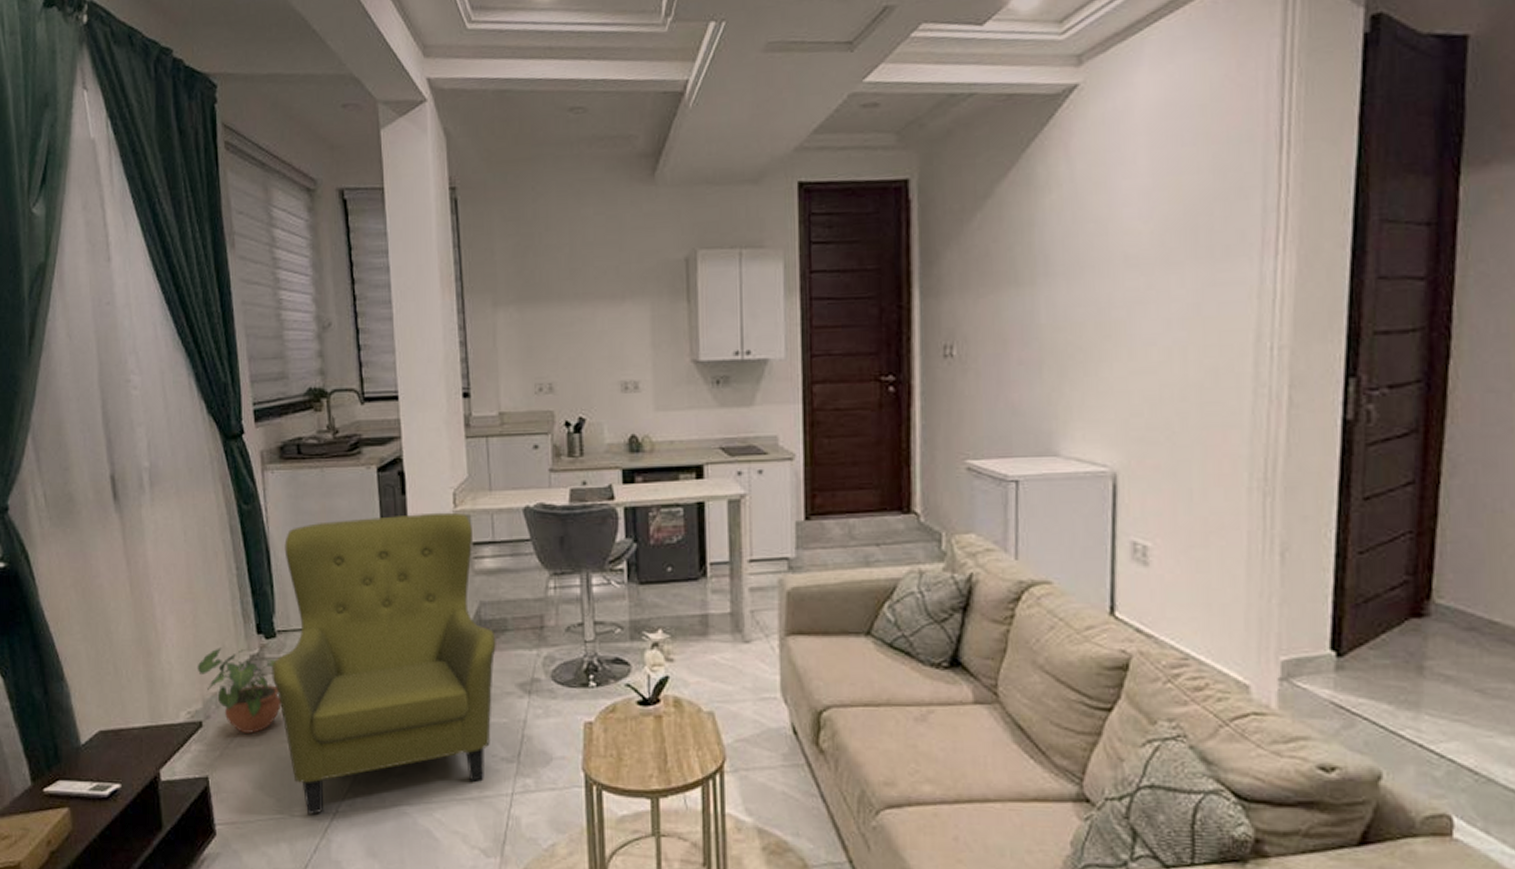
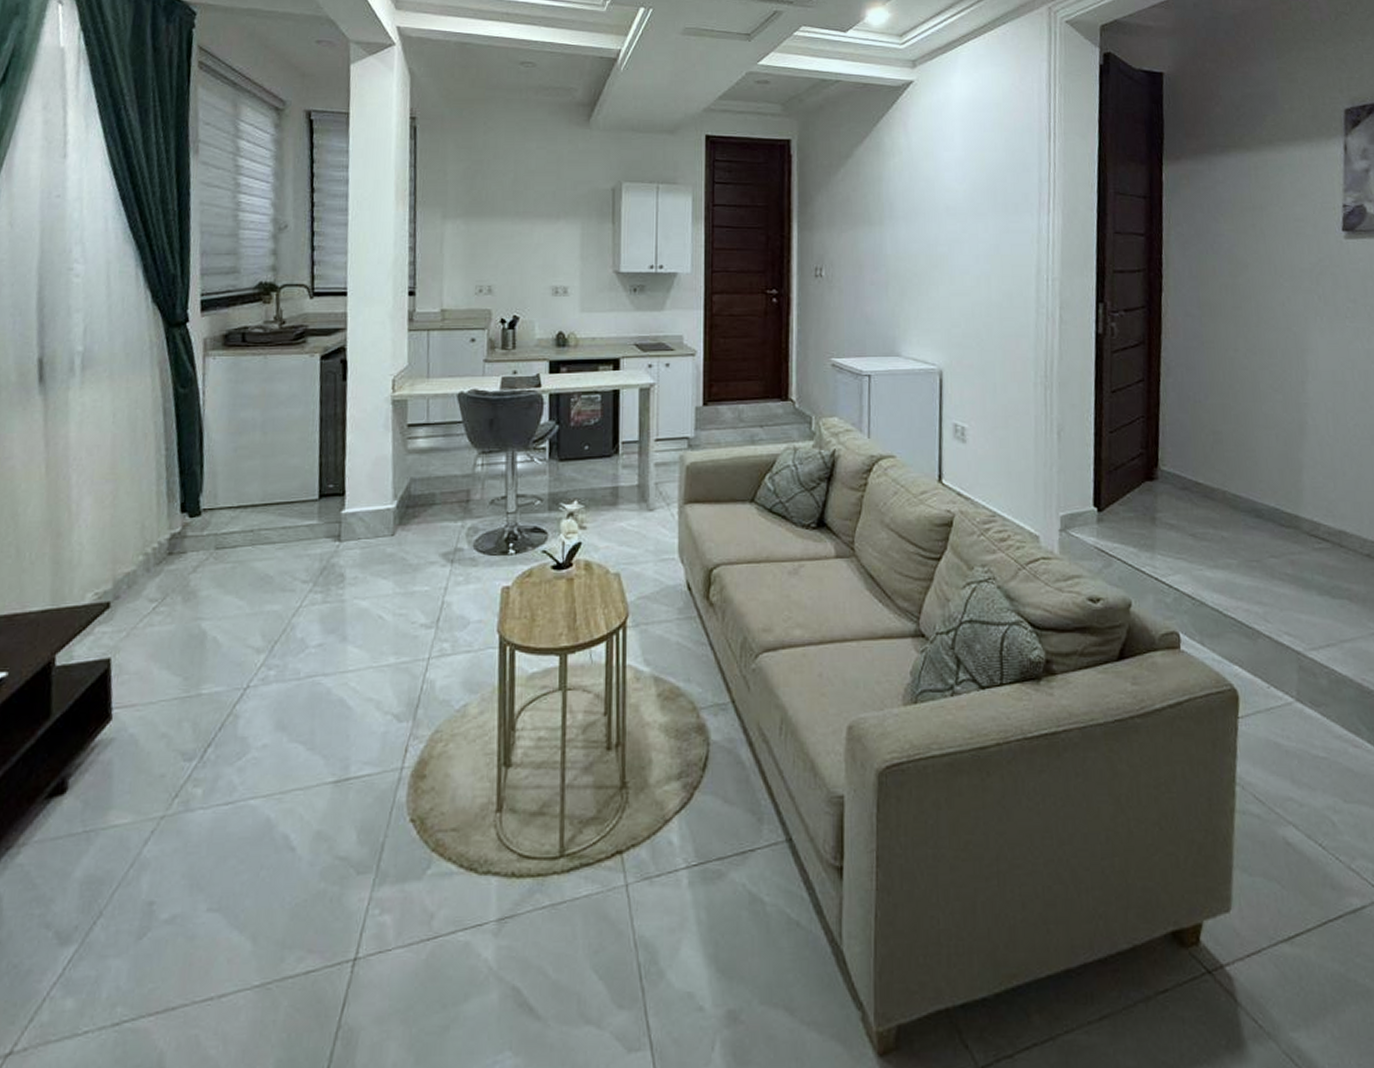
potted plant: present [197,648,281,733] -> none [111,527,200,612]
armchair: present [271,512,496,816] -> none [191,397,424,693]

